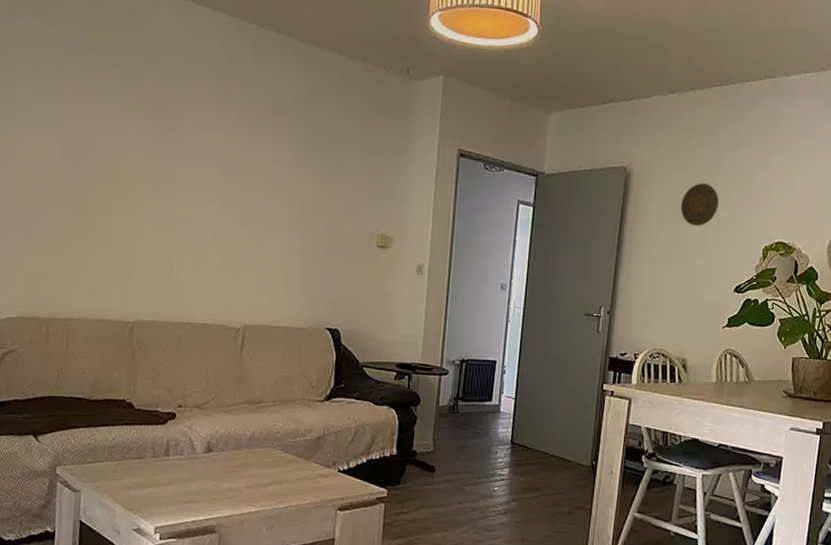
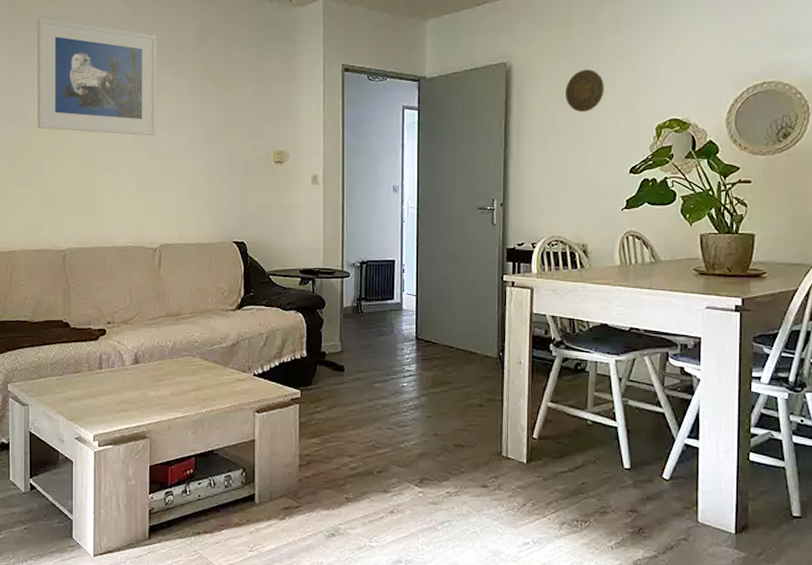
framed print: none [108,53,255,205] -> present [37,17,157,136]

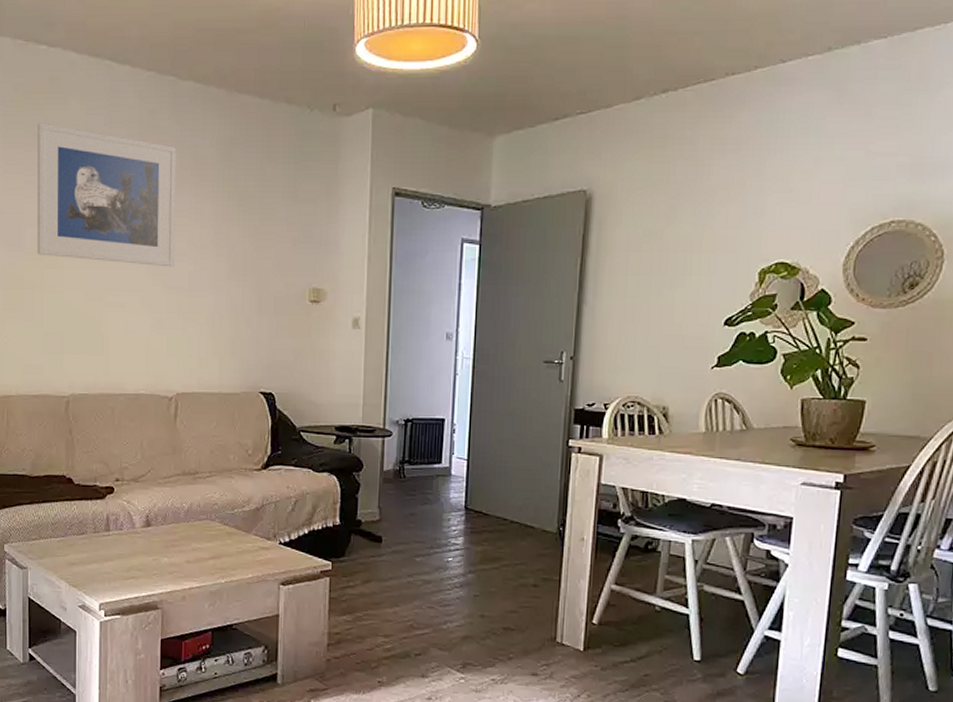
decorative plate: present [566,70,604,112] -> none [654,201,701,251]

